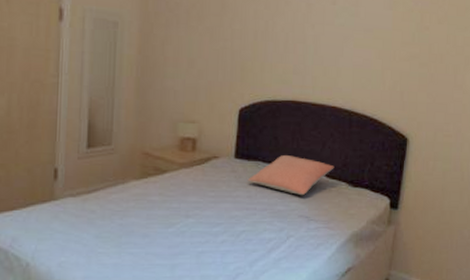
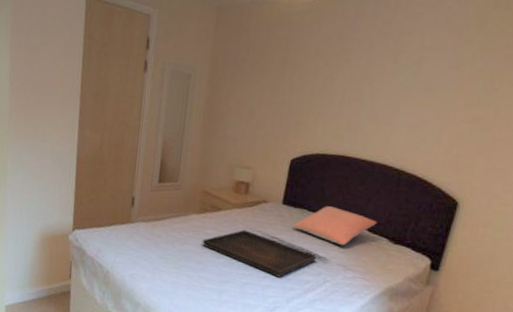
serving tray: none [146,191,277,240] -> present [202,229,317,278]

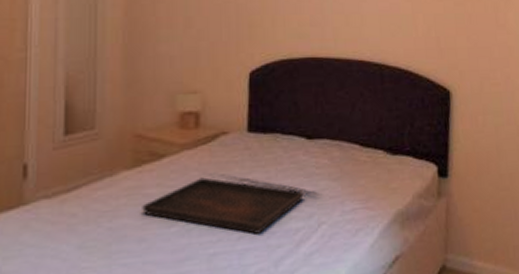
pillow: present [292,206,377,246] -> none [264,123,368,172]

